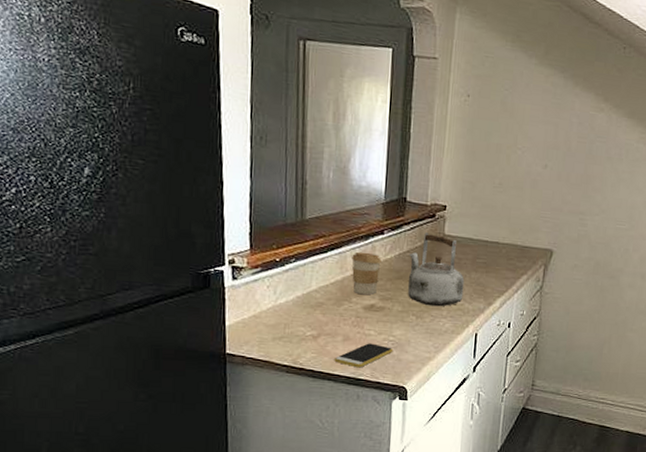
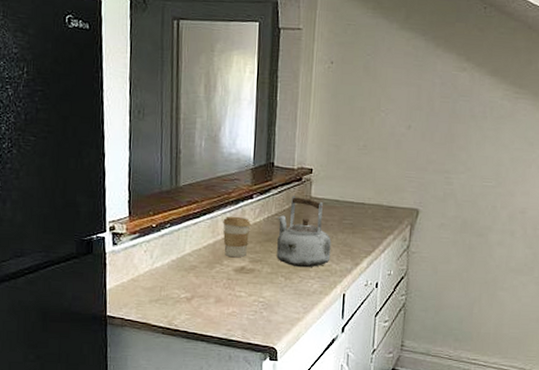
smartphone: present [334,343,393,368] -> none [207,304,263,329]

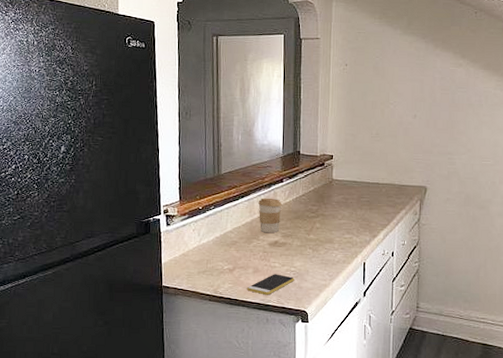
smartphone: none [207,304,263,329] -> present [247,274,295,295]
kettle: present [277,195,332,268] -> none [304,178,352,241]

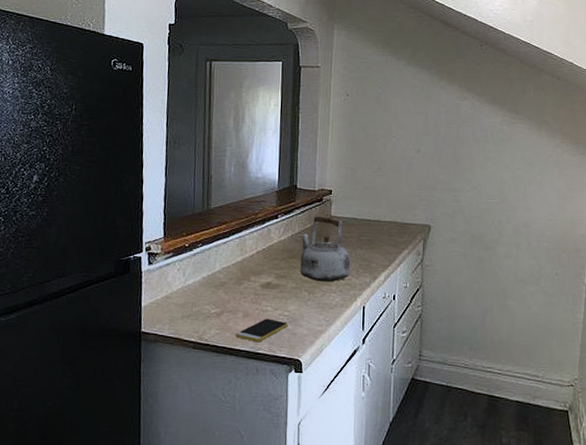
coffee cup: present [258,197,282,233] -> none [250,235,276,273]
kettle: none [304,178,352,241] -> present [300,215,351,282]

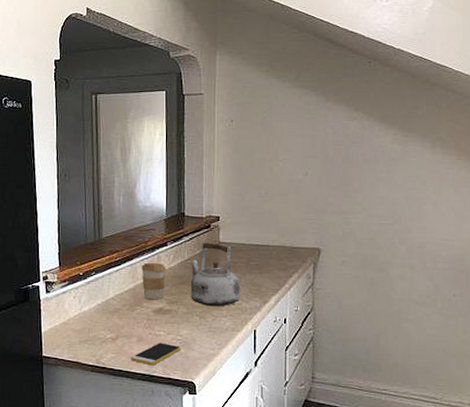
coffee cup: none [250,235,276,273] -> present [141,262,166,299]

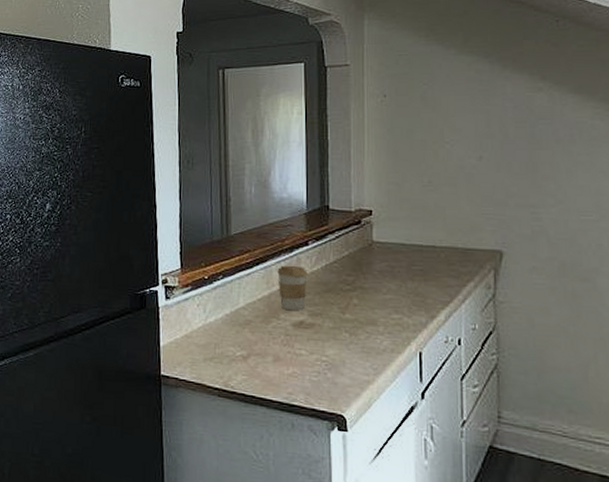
smartphone: present [131,343,181,366] -> none [265,364,327,392]
kettle: present [189,241,241,307] -> none [336,240,401,322]

